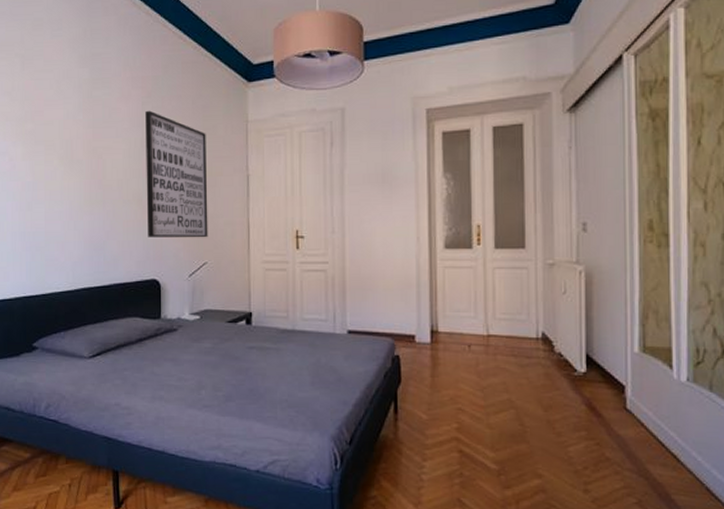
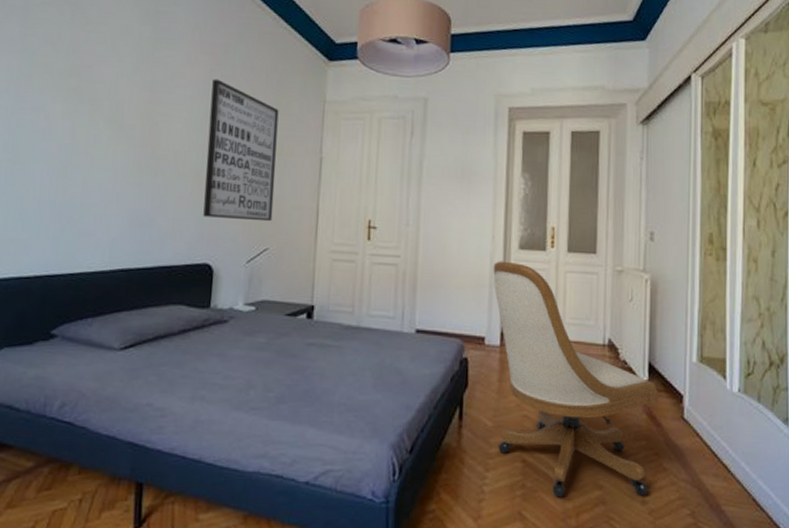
chair: none [419,261,599,486] -> present [493,261,659,498]

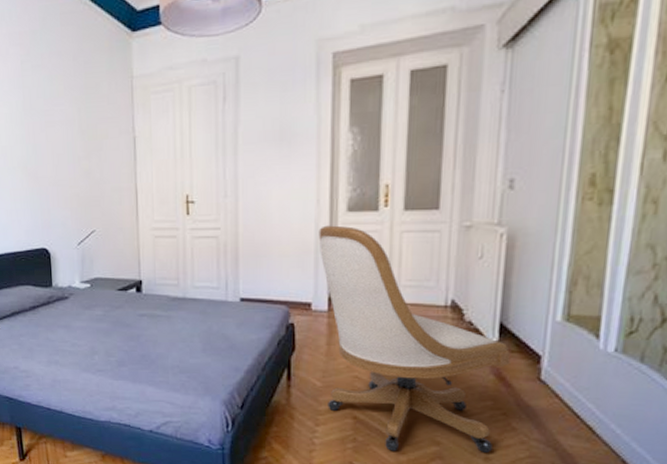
wall art: present [203,78,279,222] -> none [25,69,96,206]

